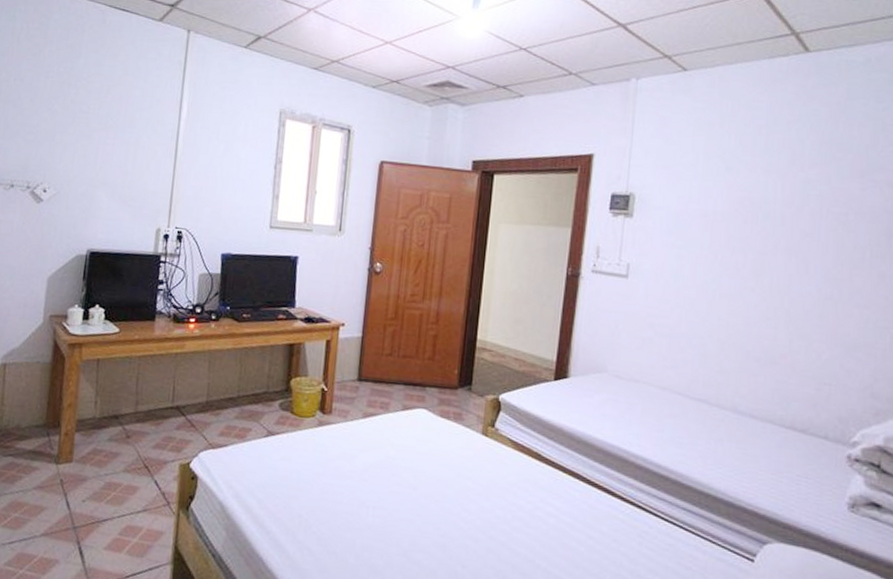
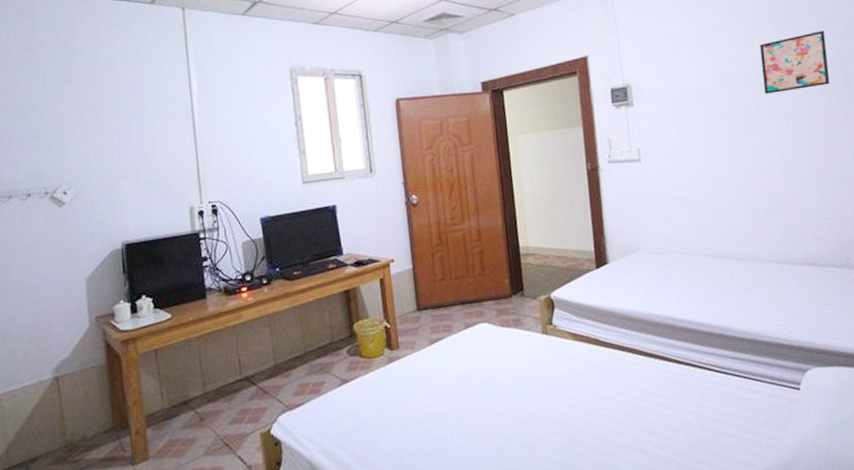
wall art: none [786,175,874,237] -> present [759,30,830,94]

